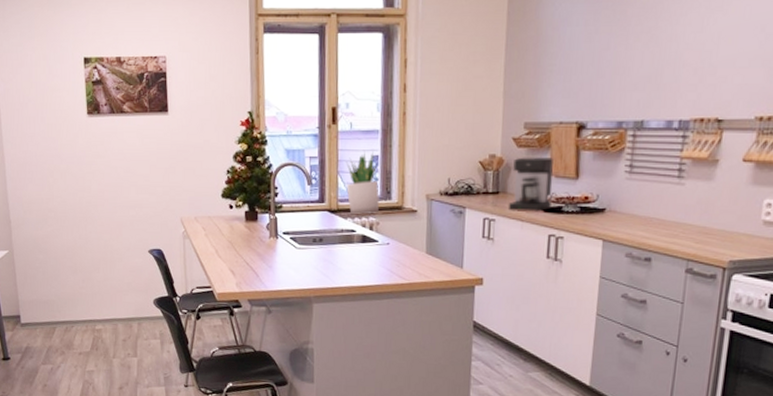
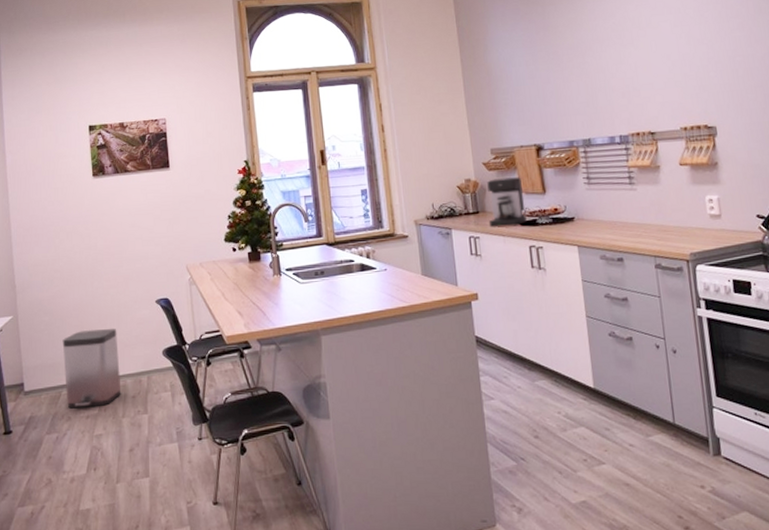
pedal bin: none [56,272,113,345] -> present [62,328,122,409]
planter: present [346,151,379,215] -> none [338,186,373,246]

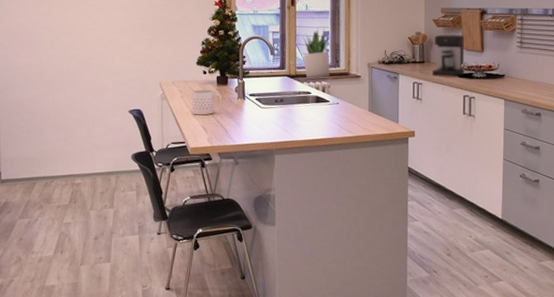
pedal bin: present [62,328,122,409] -> none [39,131,92,199]
mug: none [222,267,257,299] -> present [191,89,222,115]
planter: none [338,186,373,246] -> present [303,28,330,80]

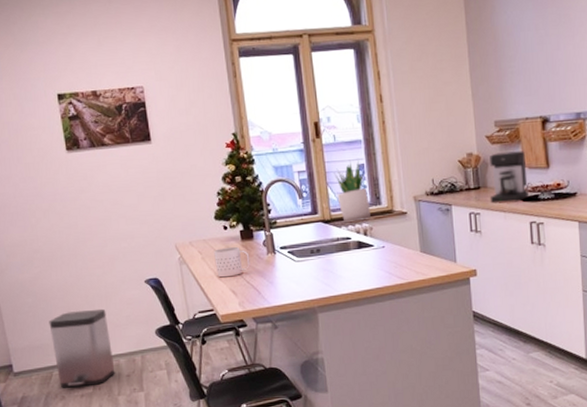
pedal bin: none [39,131,92,199] -> present [49,308,115,388]

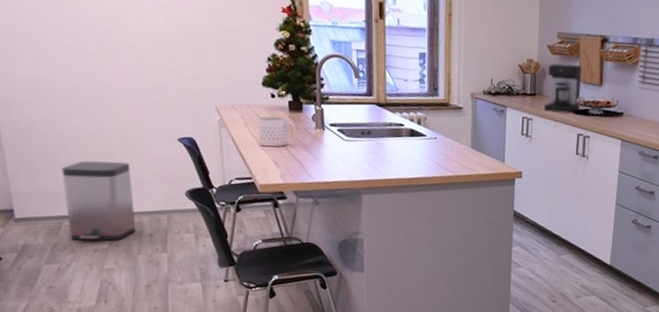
planter: present [334,160,371,223] -> none [394,48,427,110]

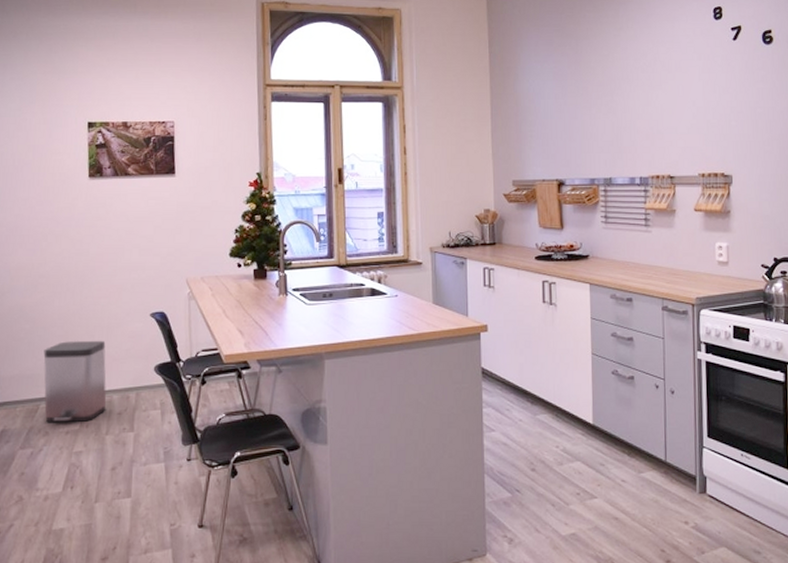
mug: present [258,116,297,147] -> none [224,285,261,316]
coffee maker: present [543,63,582,114] -> none [504,210,542,260]

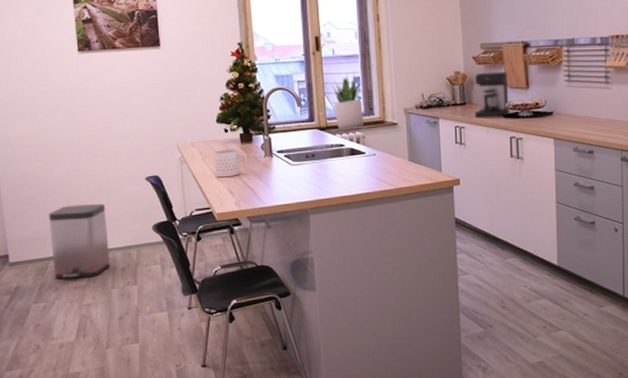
mug: none [224,285,261,316] -> present [214,148,248,178]
planter: none [353,208,386,269] -> present [331,73,364,131]
coffee maker: none [504,210,542,260] -> present [474,71,509,119]

